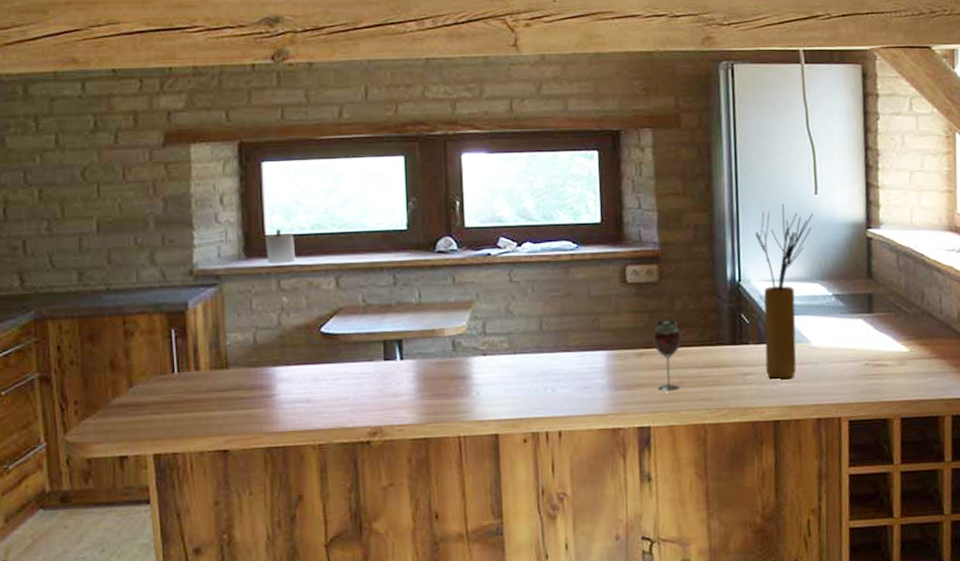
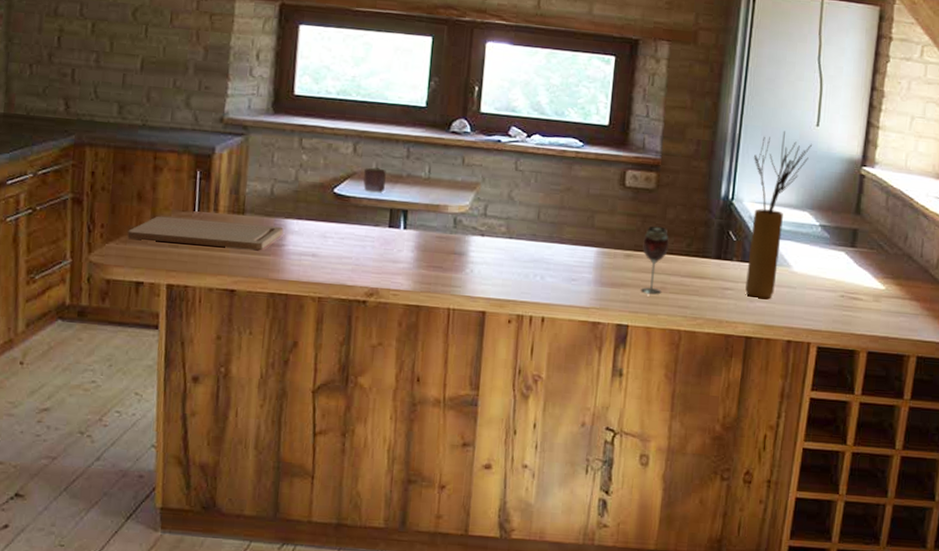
cutting board: none [104,376,272,411] -> present [127,216,284,250]
candle: present [265,229,296,265] -> none [293,90,321,124]
mug: none [349,300,374,328] -> present [363,167,386,194]

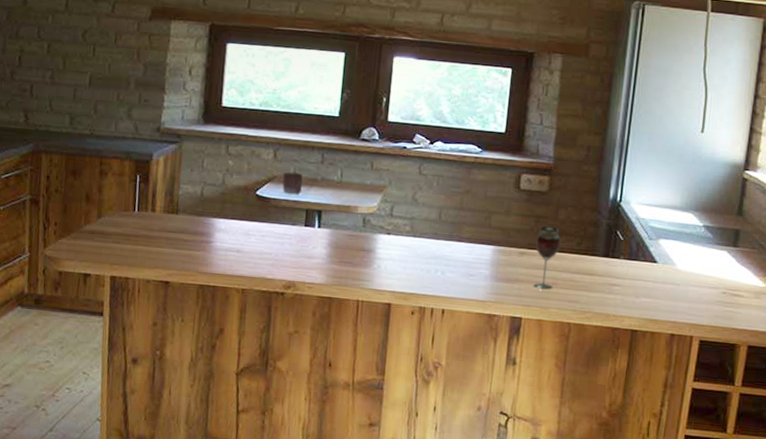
cutting board: present [127,216,284,250] -> none [77,215,212,246]
vase: present [745,131,812,299] -> none [632,137,697,294]

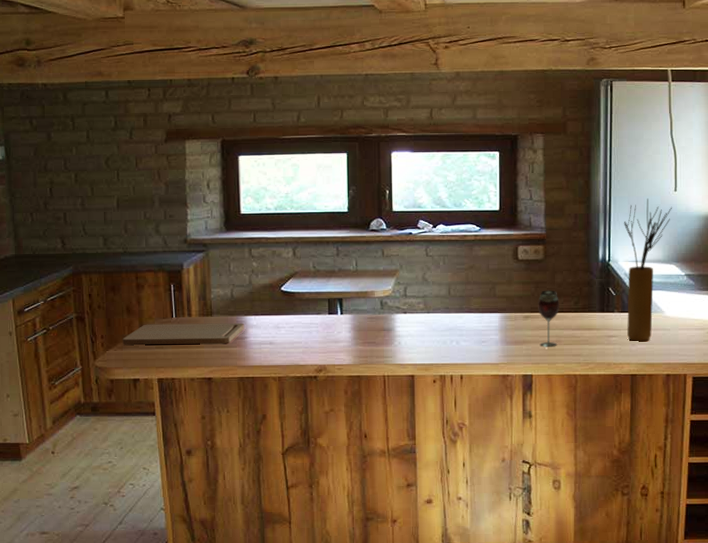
cutting board: none [77,215,212,246] -> present [122,323,245,345]
mug: present [282,172,303,196] -> none [303,266,322,288]
vase: none [632,137,697,294] -> present [624,198,672,341]

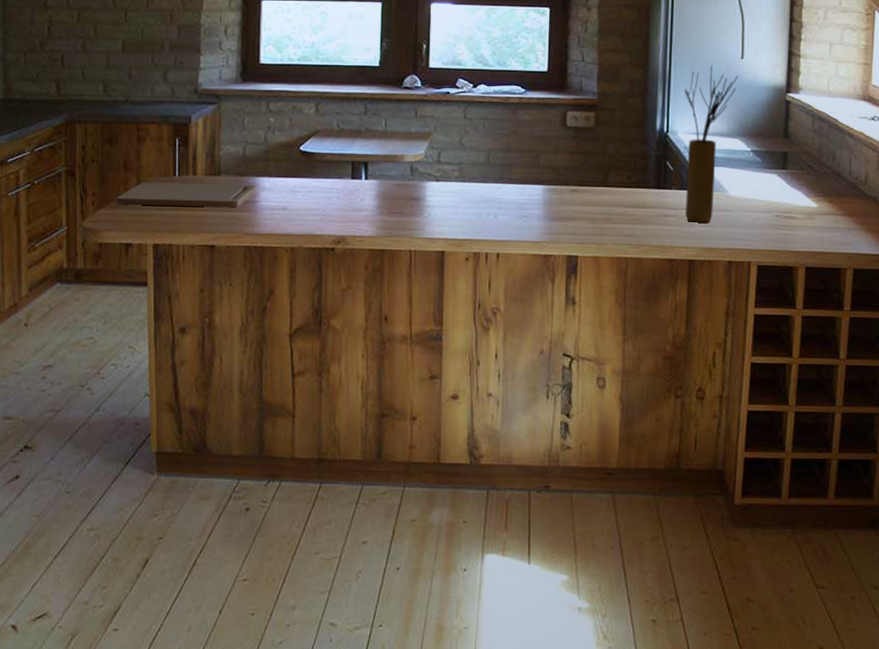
wineglass: present [538,290,559,347] -> none [586,161,611,226]

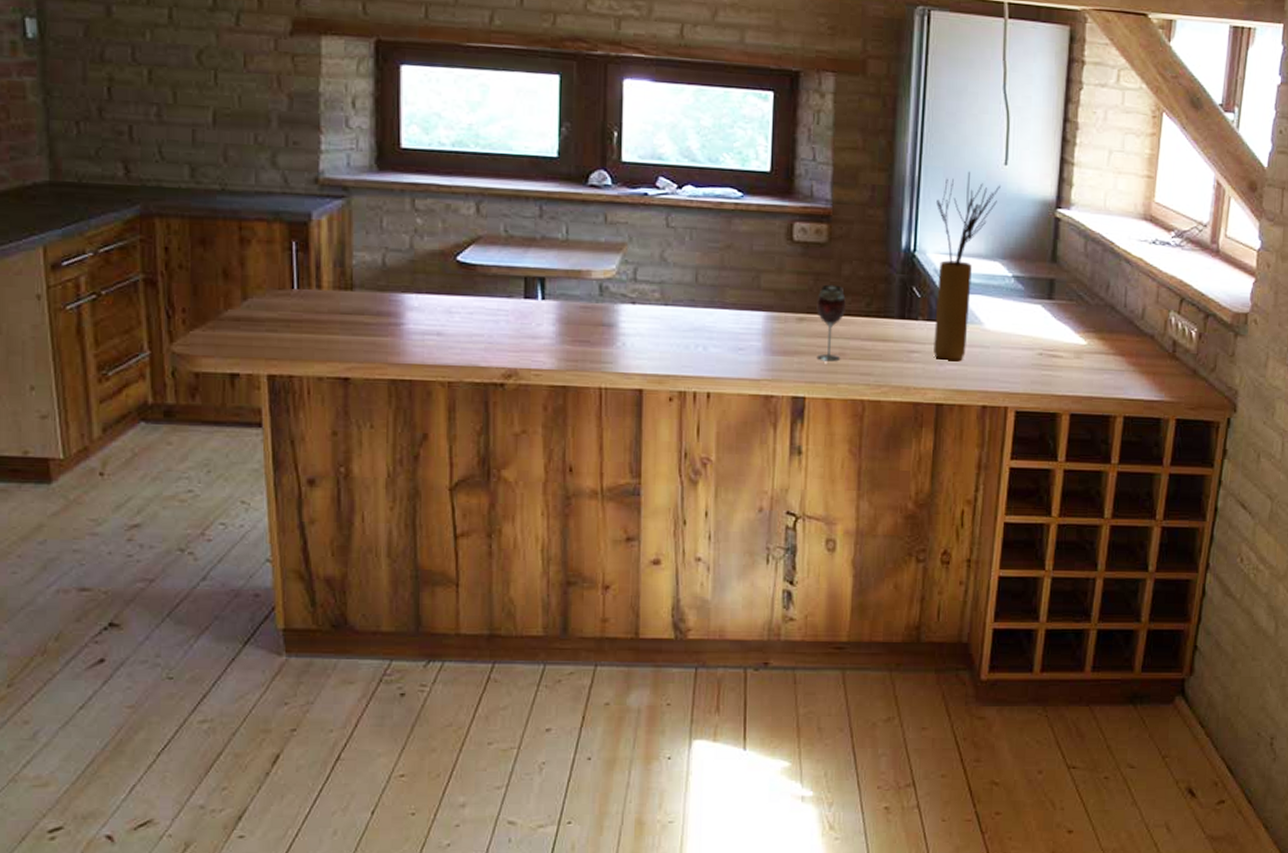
cutting board: present [116,182,256,207] -> none [215,296,401,331]
wineglass: none [586,161,611,226] -> present [816,284,846,362]

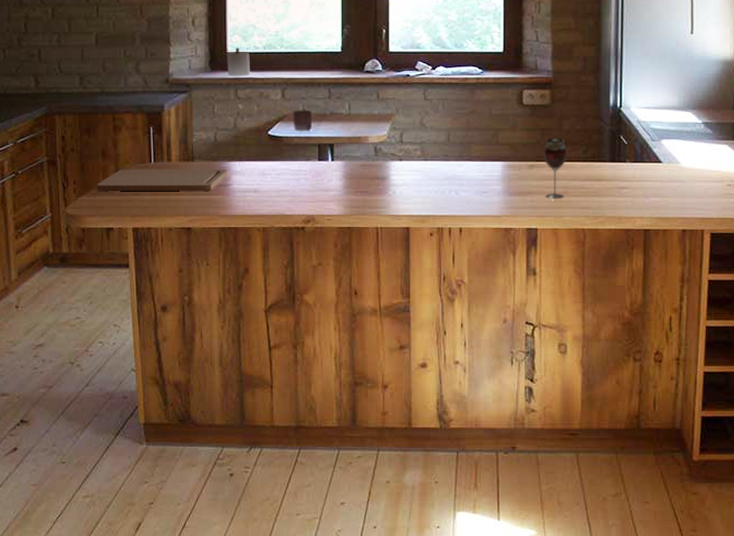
cutting board: none [215,296,401,331] -> present [96,169,228,191]
candle: none [401,142,434,182] -> present [227,47,251,77]
mug: none [490,230,517,260] -> present [292,109,312,132]
vase: present [934,171,1000,360] -> none [637,41,688,193]

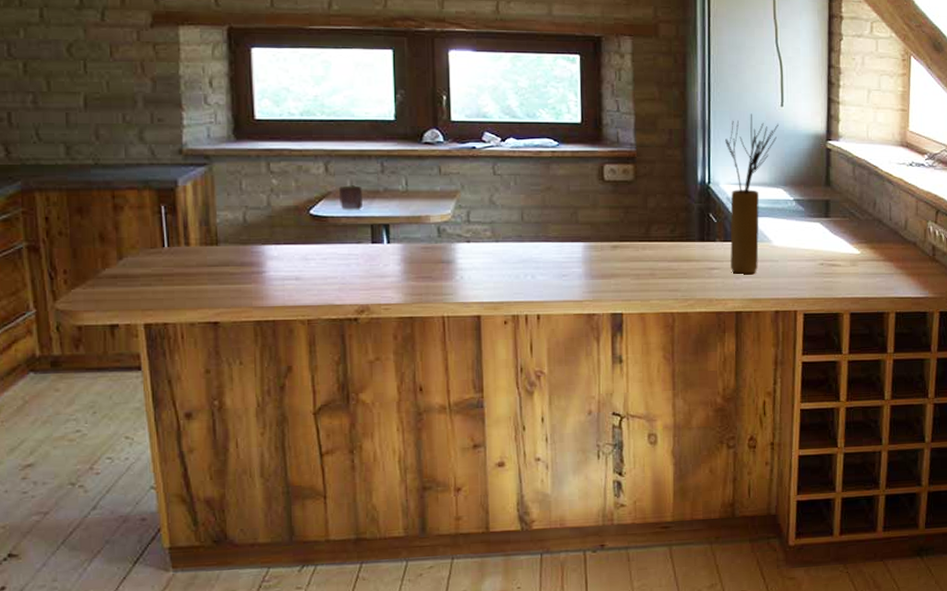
cutting board: present [96,169,228,191] -> none [94,253,262,282]
candle: present [227,47,251,77] -> none [255,114,286,148]
wineglass: present [544,137,567,199] -> none [628,216,653,282]
vase: none [637,41,688,193] -> present [725,113,779,274]

